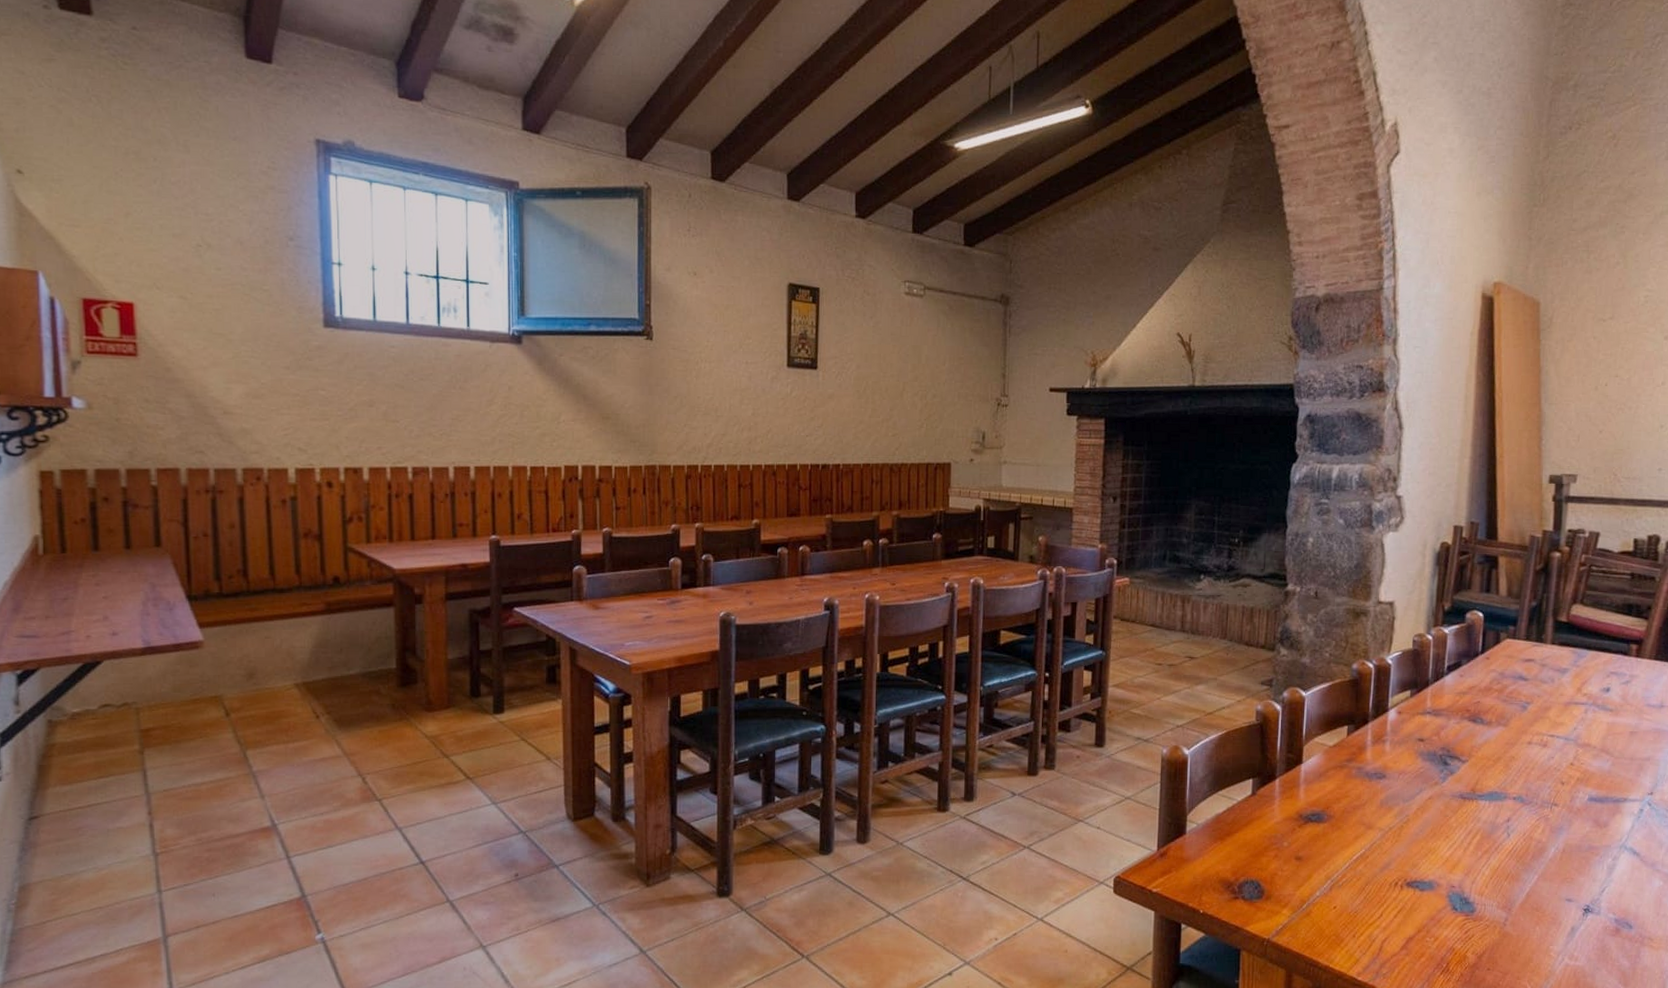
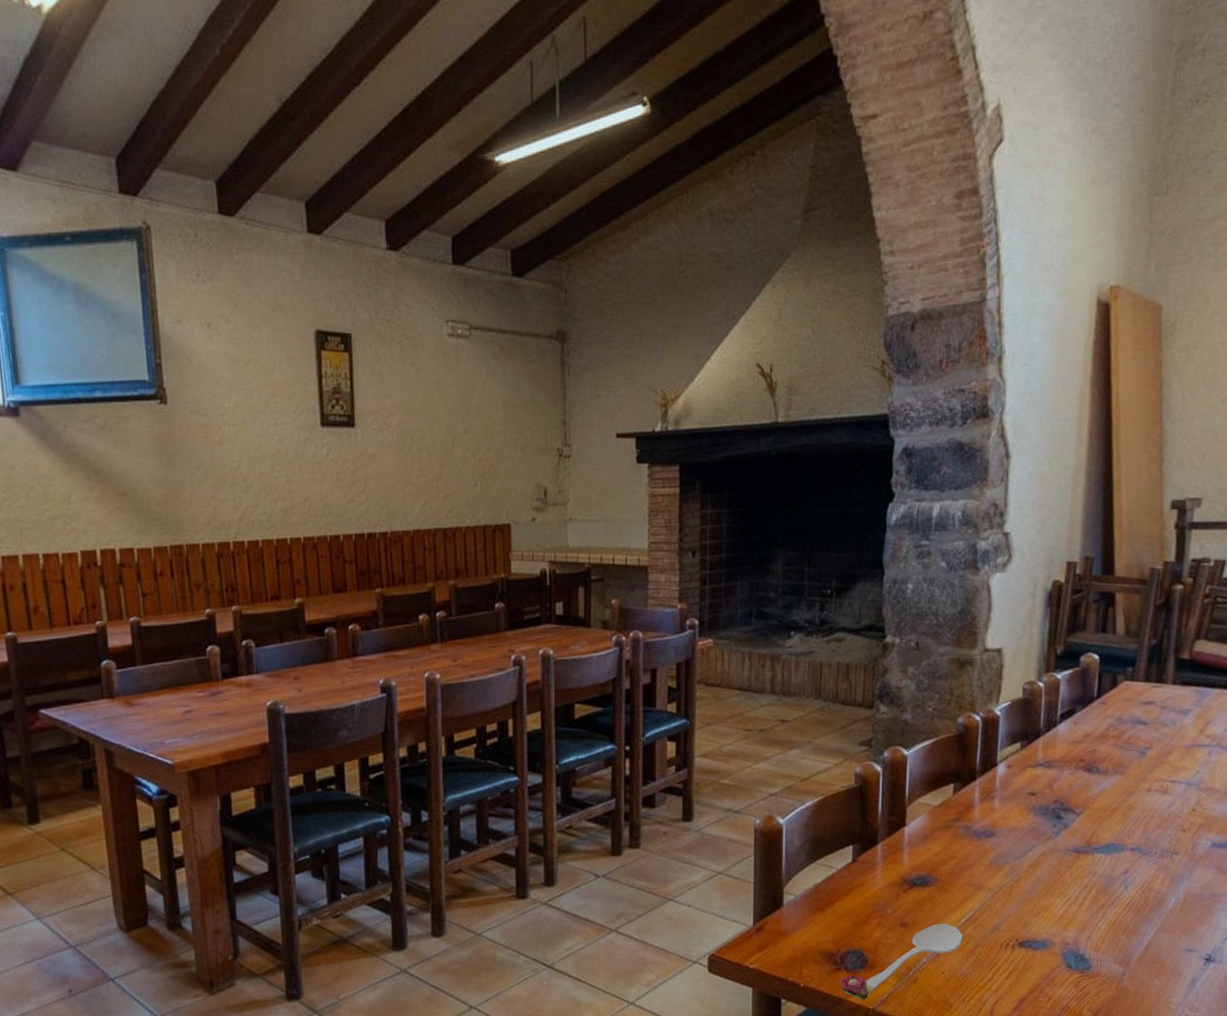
spoon: none [1237,860,1355,930] -> present [840,924,964,1000]

